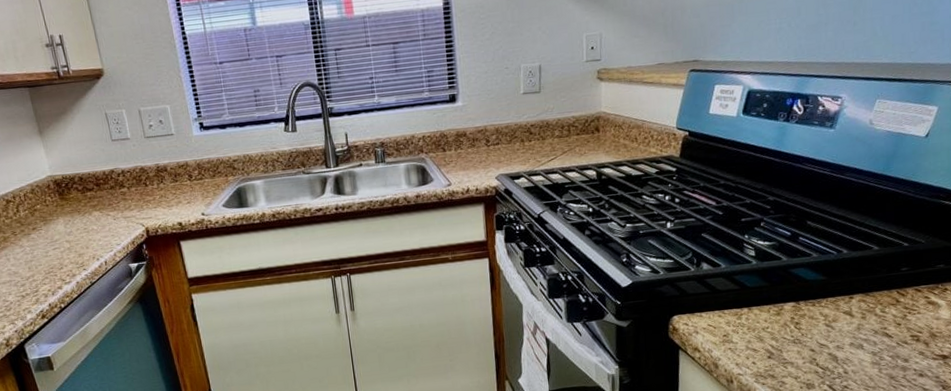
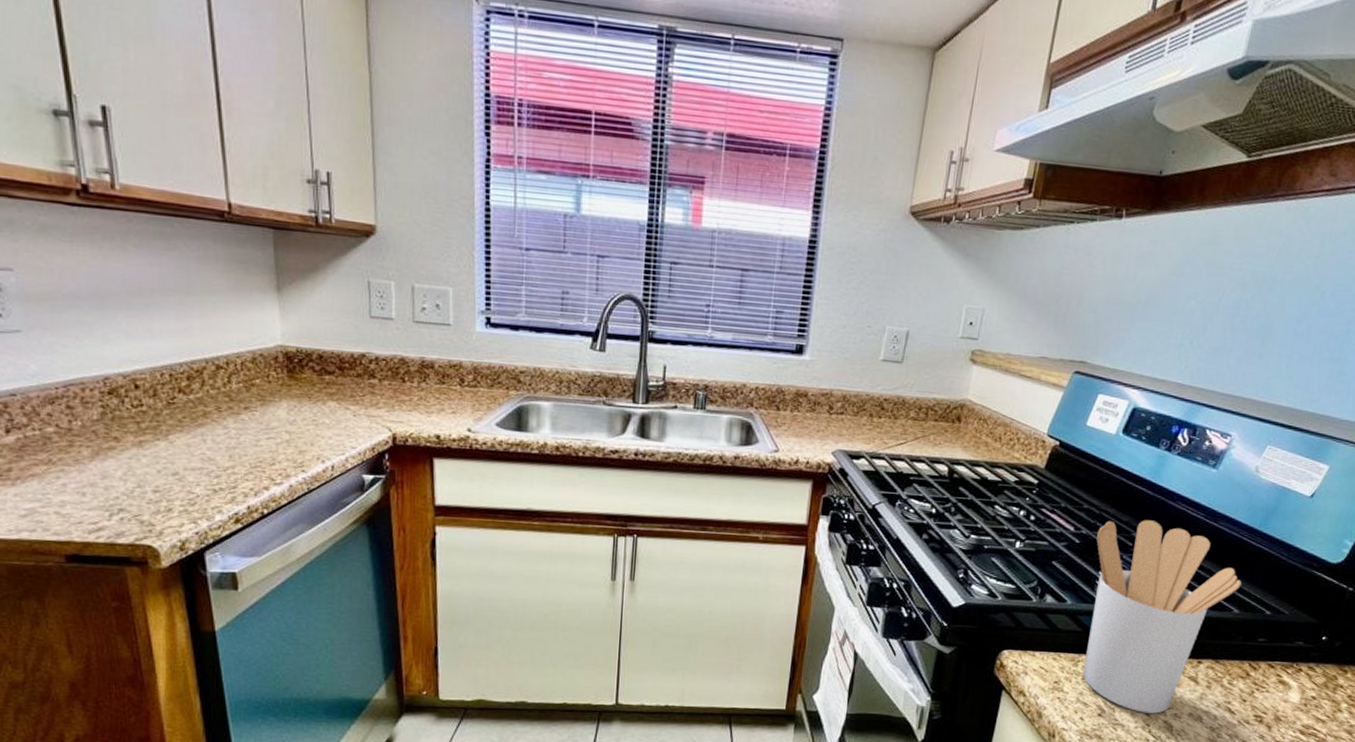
utensil holder: none [737,183,876,350] -> present [1082,520,1242,714]

